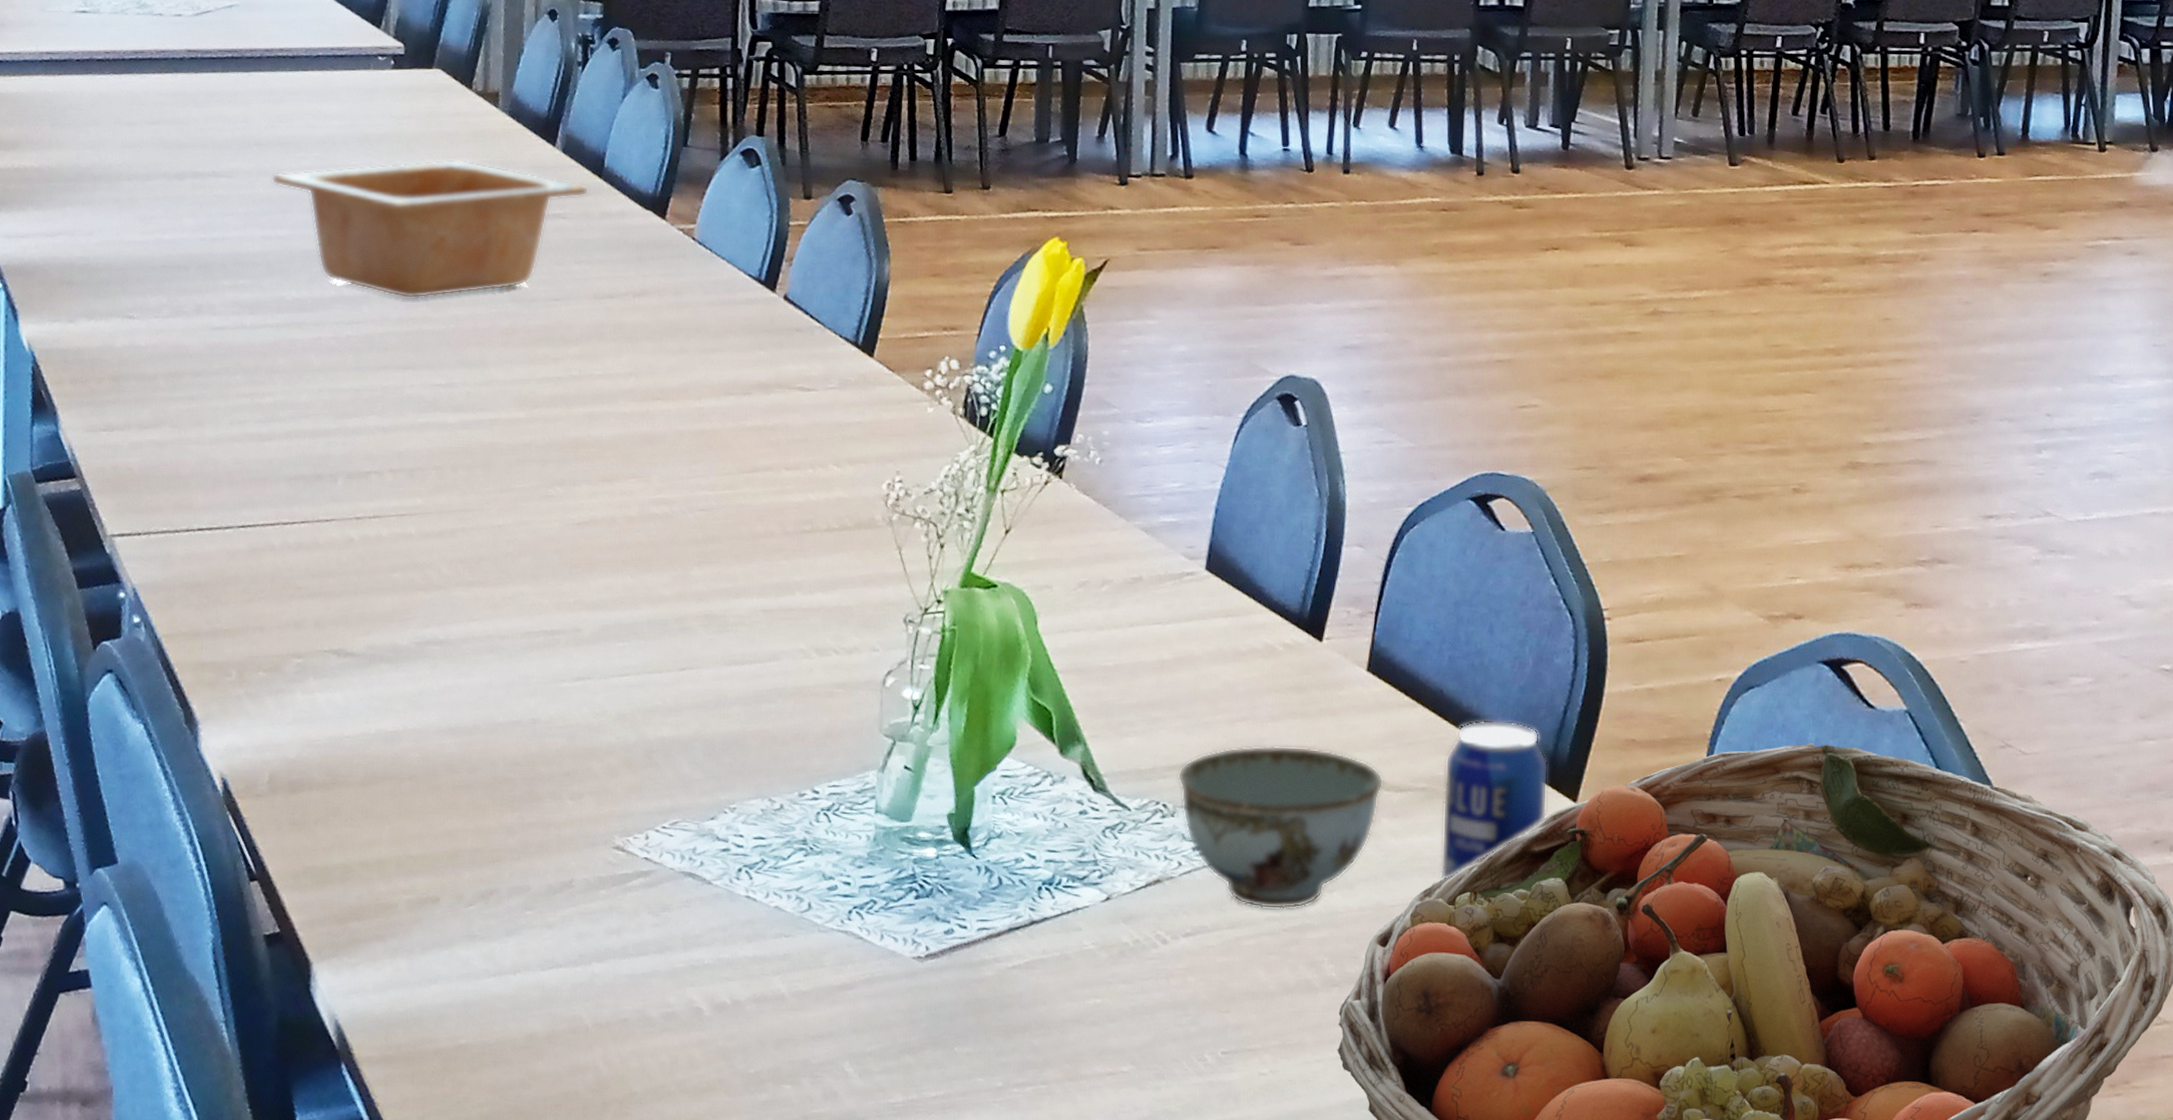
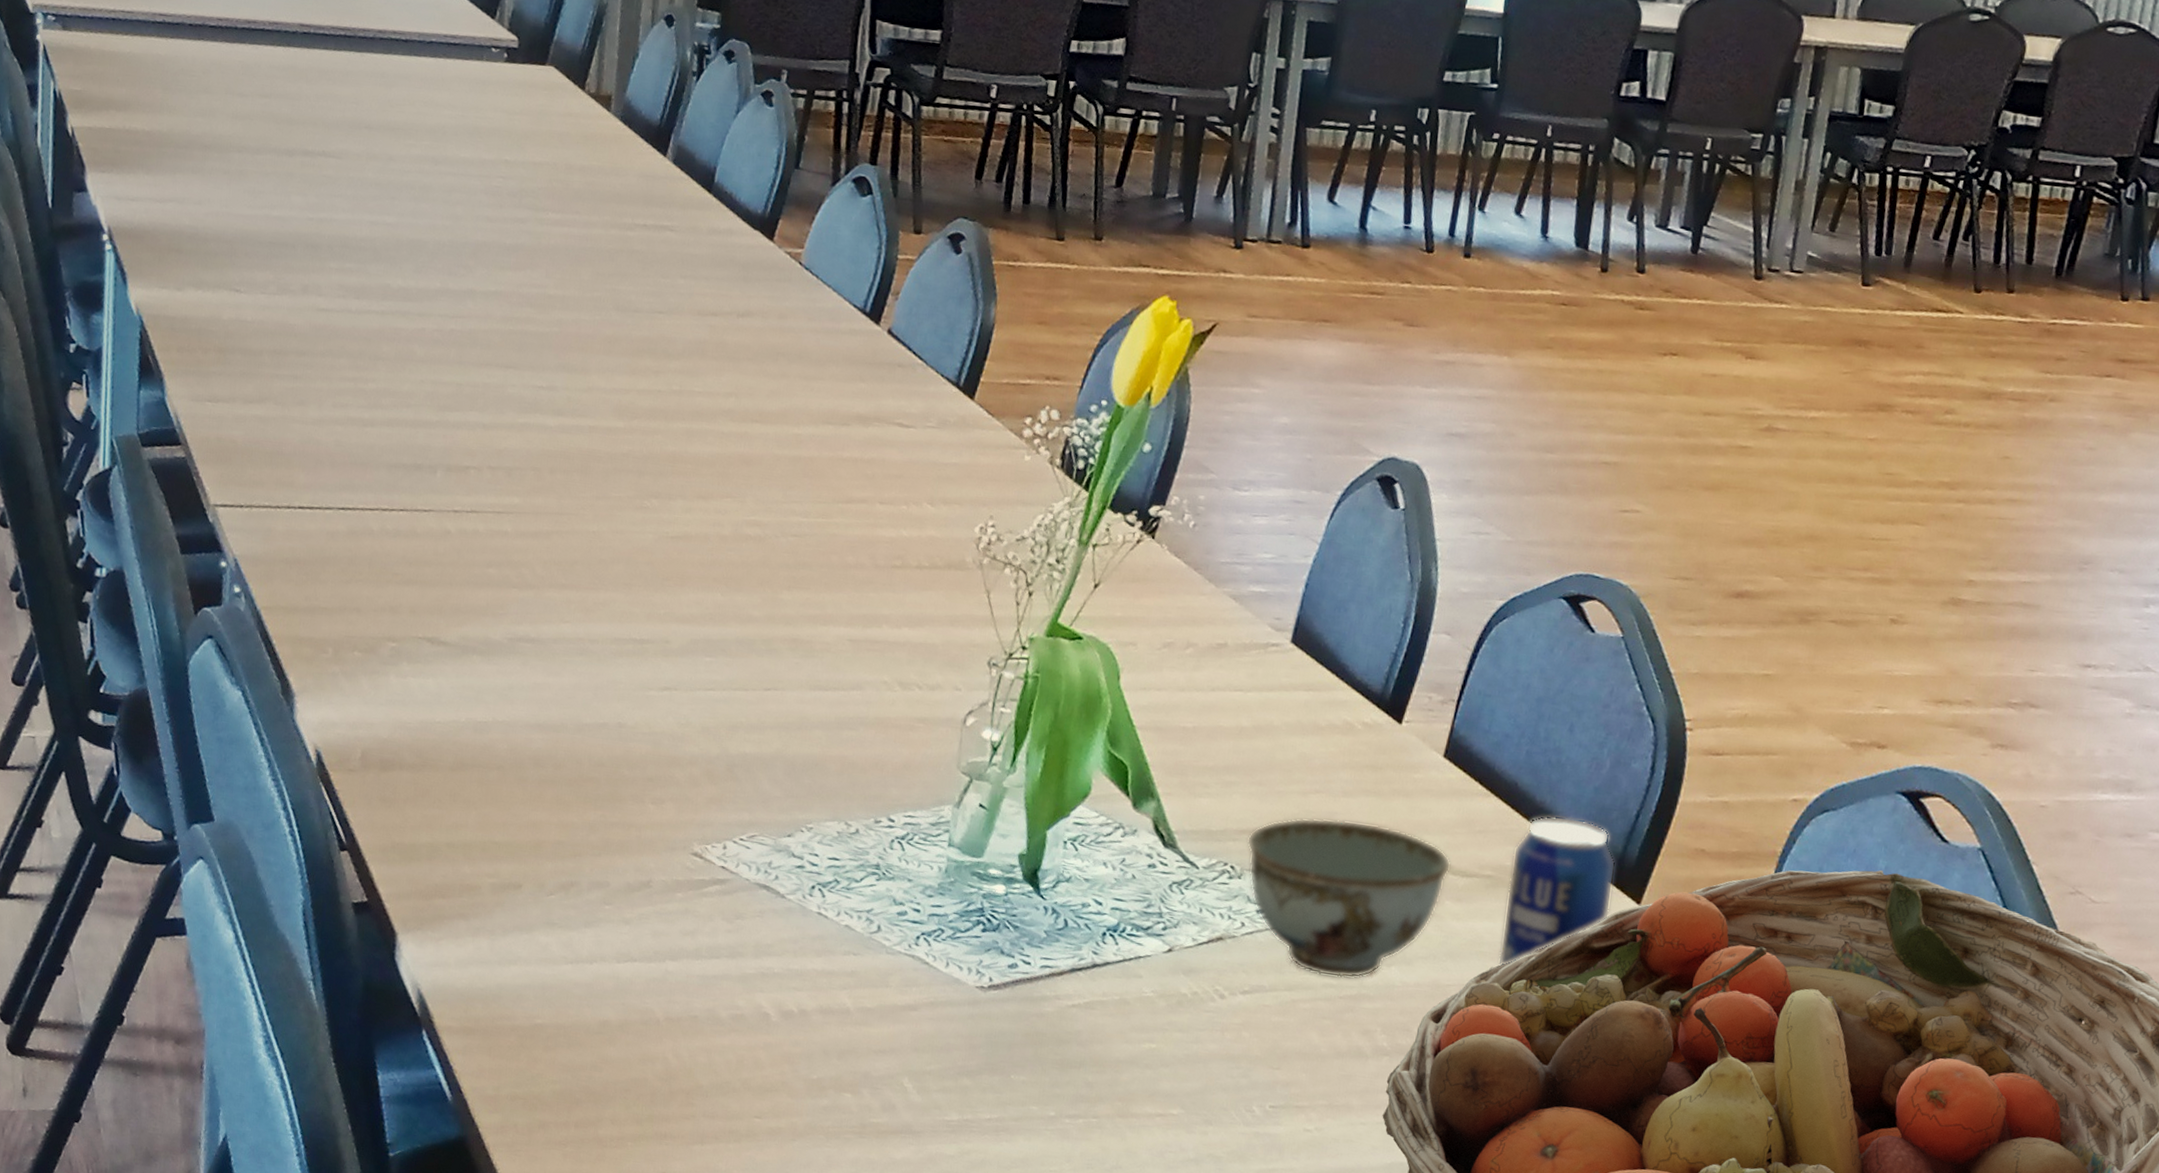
serving bowl: present [271,159,589,299] -> none [380,158,698,299]

